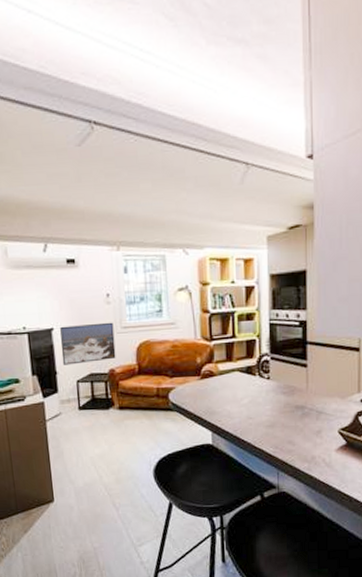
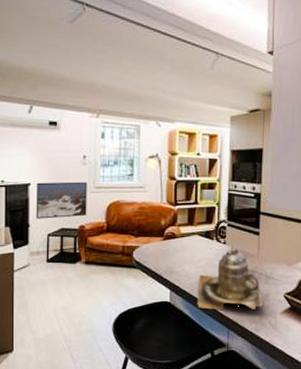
teapot: none [241,381,316,450] -> present [197,246,264,309]

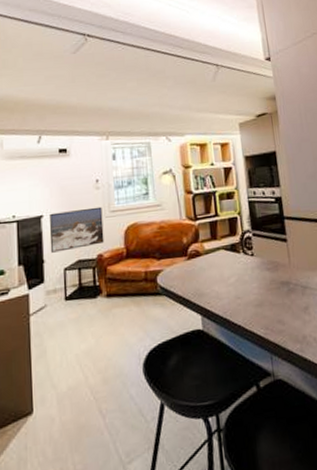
teapot: present [197,246,264,309] -> none [230,257,305,333]

